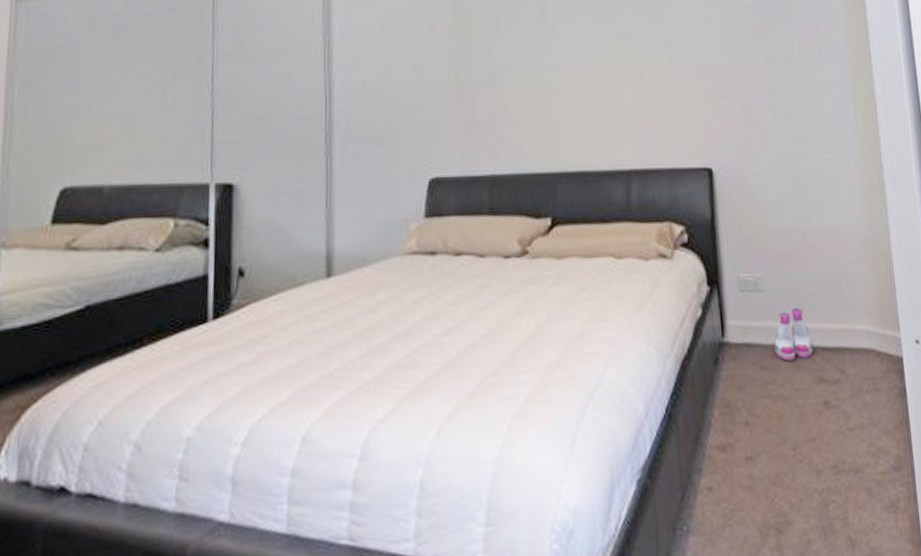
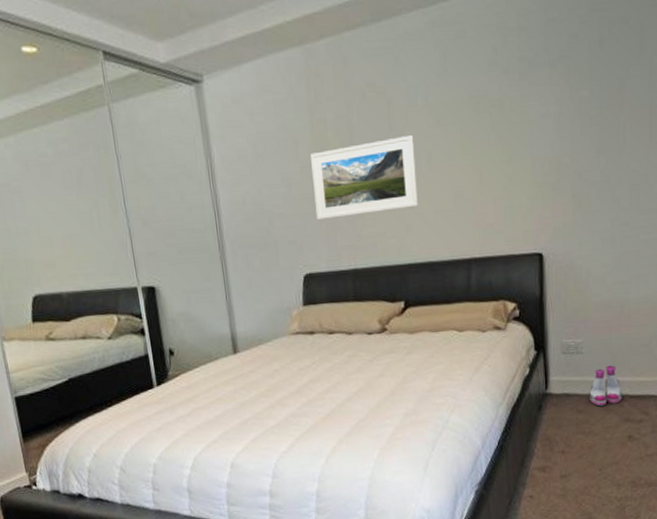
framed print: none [449,29,571,115] -> present [310,135,418,221]

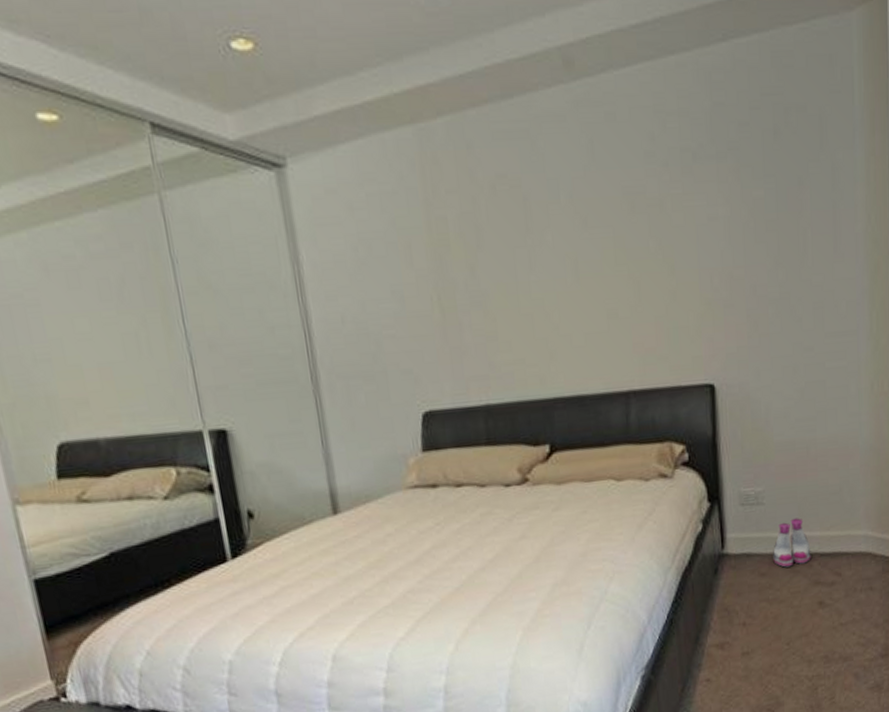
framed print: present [310,135,418,221] -> none [428,239,564,344]

